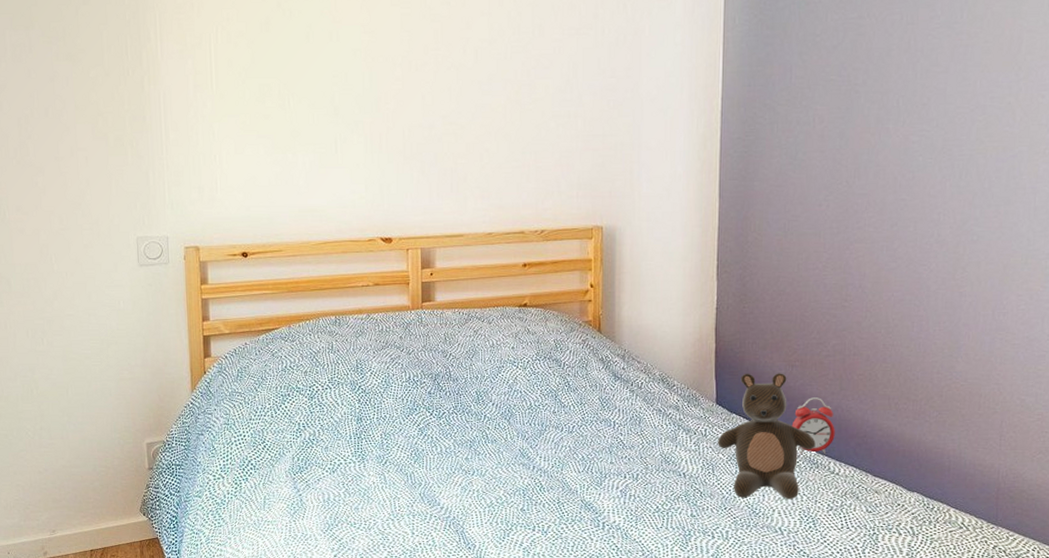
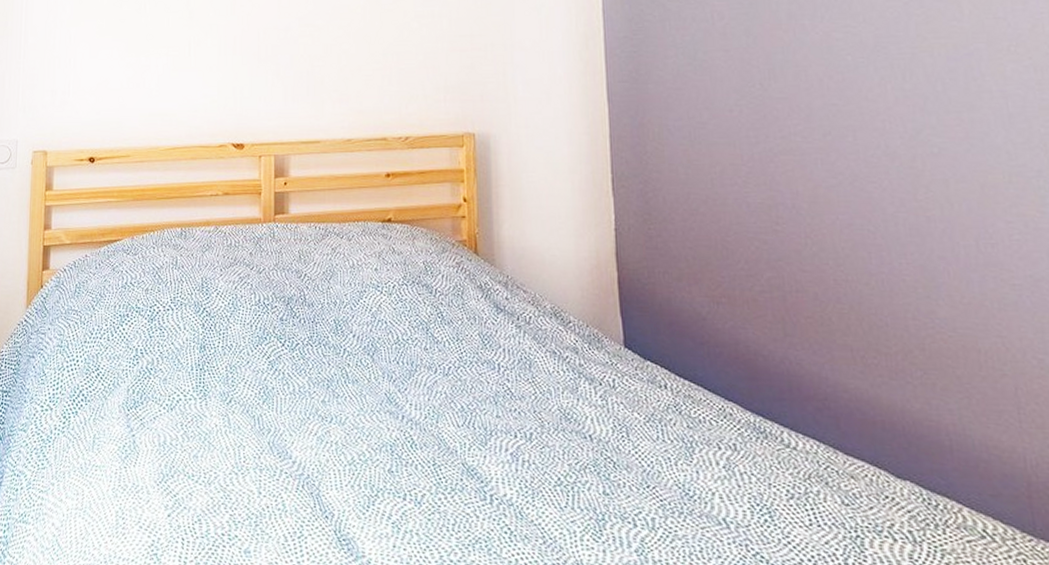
stuffed bear: present [718,373,816,500] -> none [630,309,760,481]
alarm clock: present [791,397,835,454] -> none [725,344,785,421]

